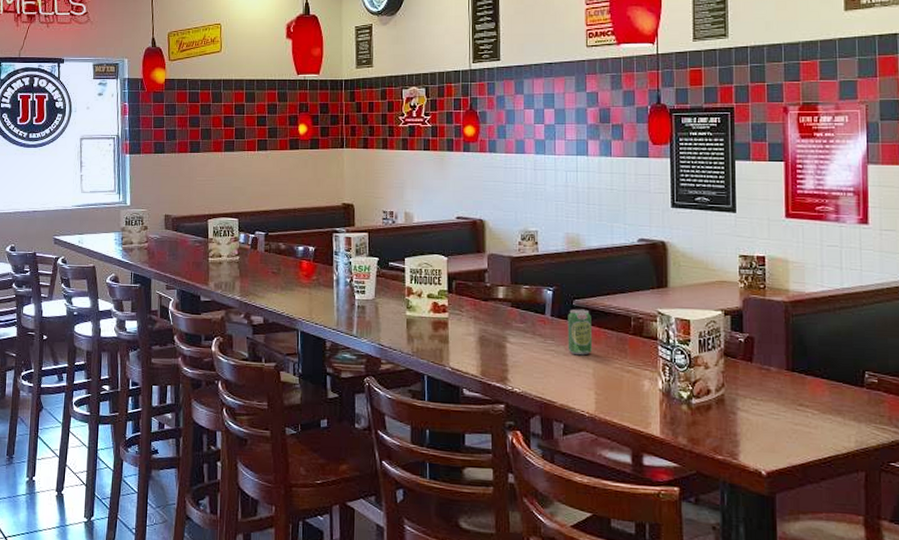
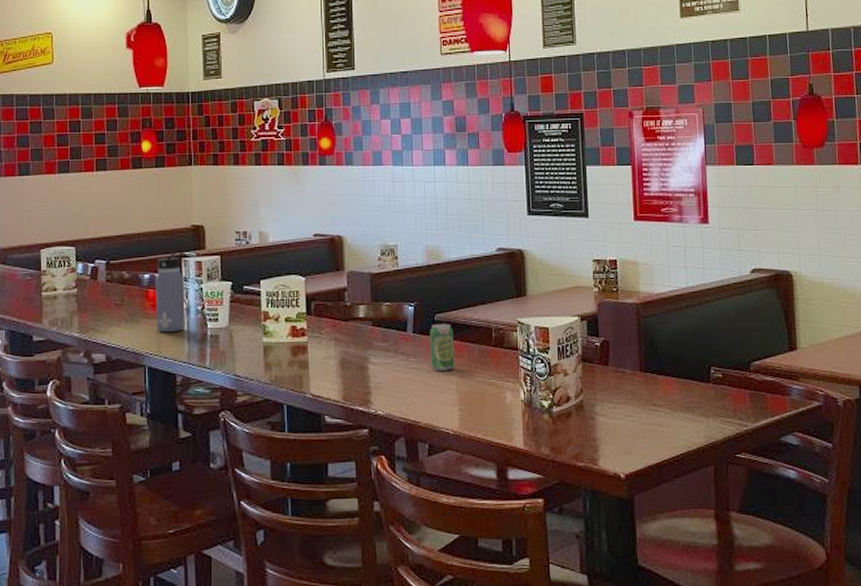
water bottle: none [308,223,336,302] -> present [155,247,185,333]

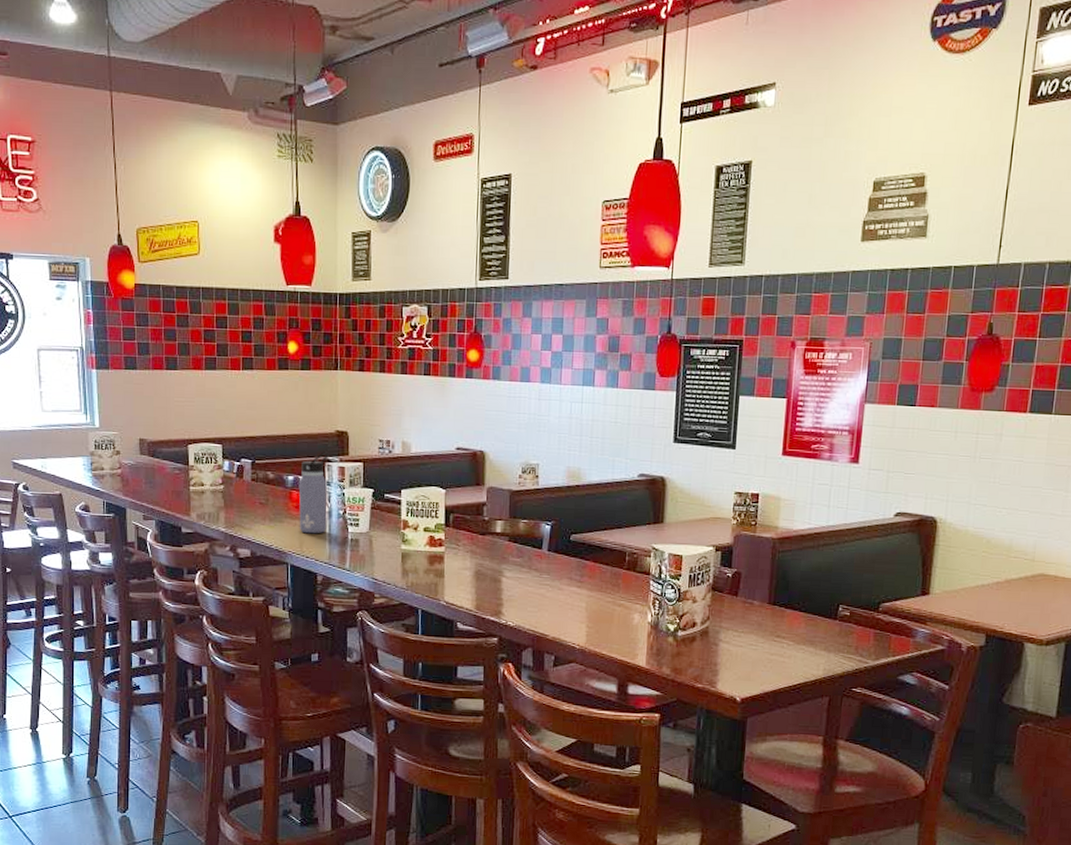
beverage can: present [429,323,456,372] -> none [562,543,588,590]

